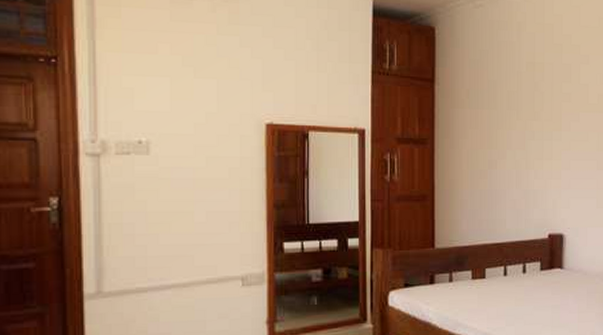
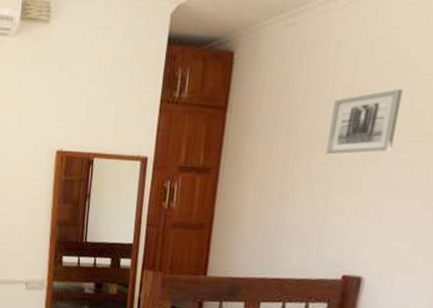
wall art: none [521,67,571,124] -> present [325,89,404,155]

